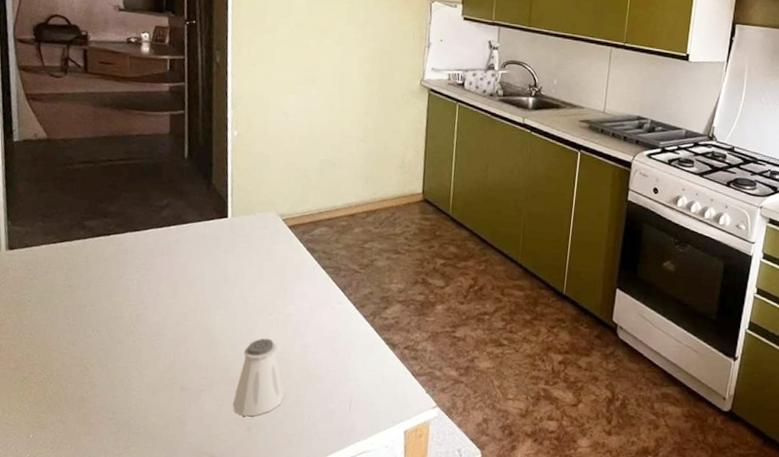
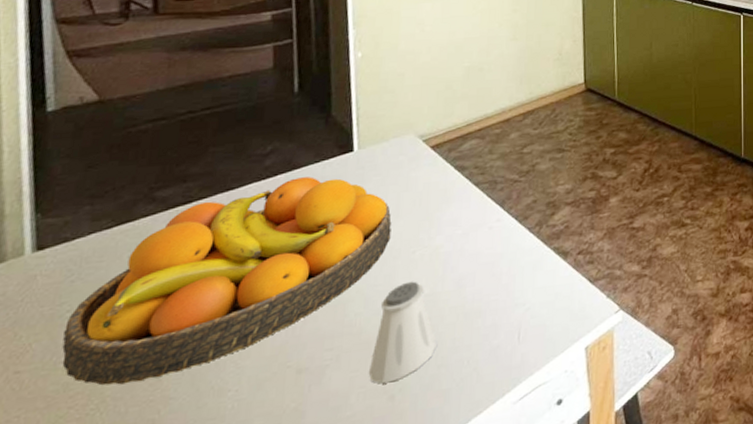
fruit bowl: none [25,231,255,367] -> present [62,177,392,386]

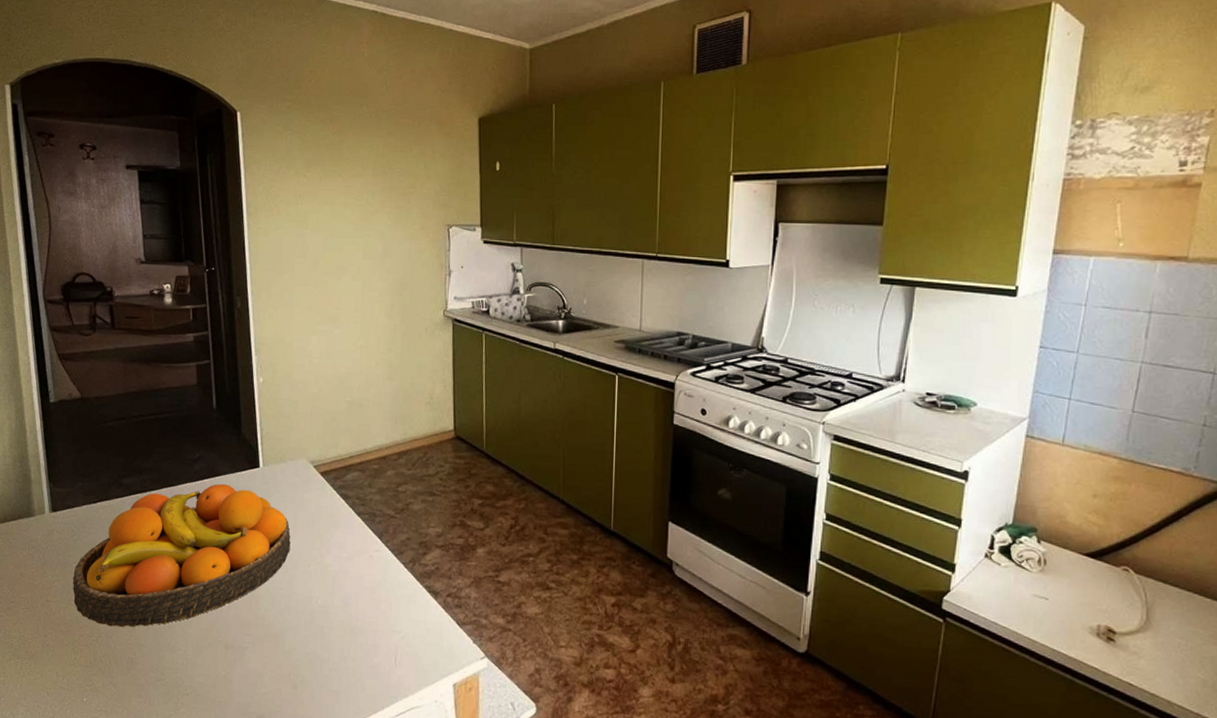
saltshaker: present [368,281,438,384] -> none [277,591,329,674]

